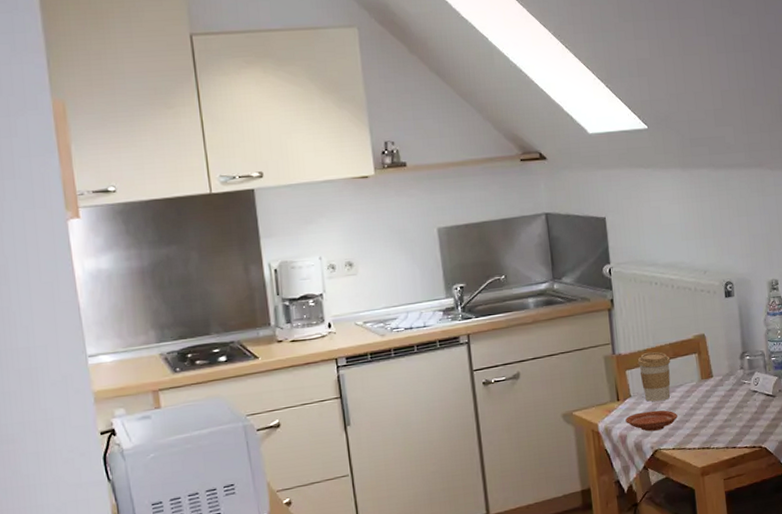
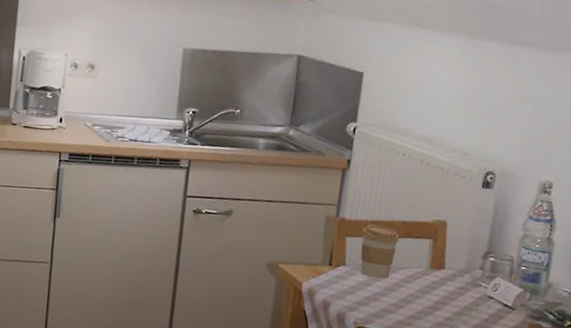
plate: present [625,410,678,432] -> none [333,283,393,308]

